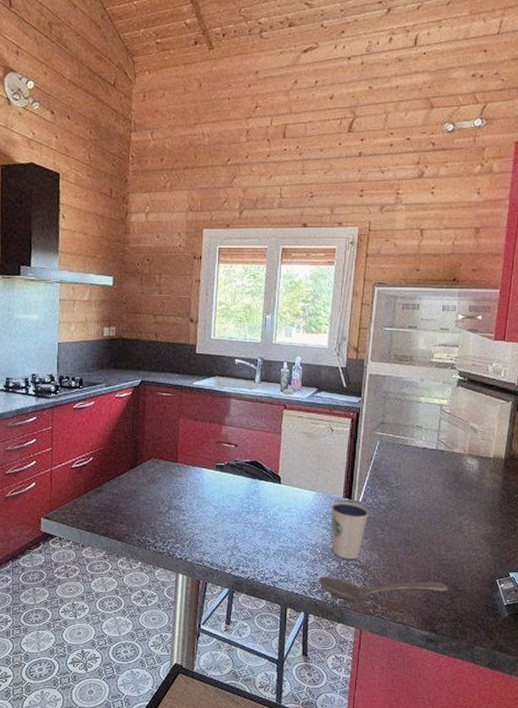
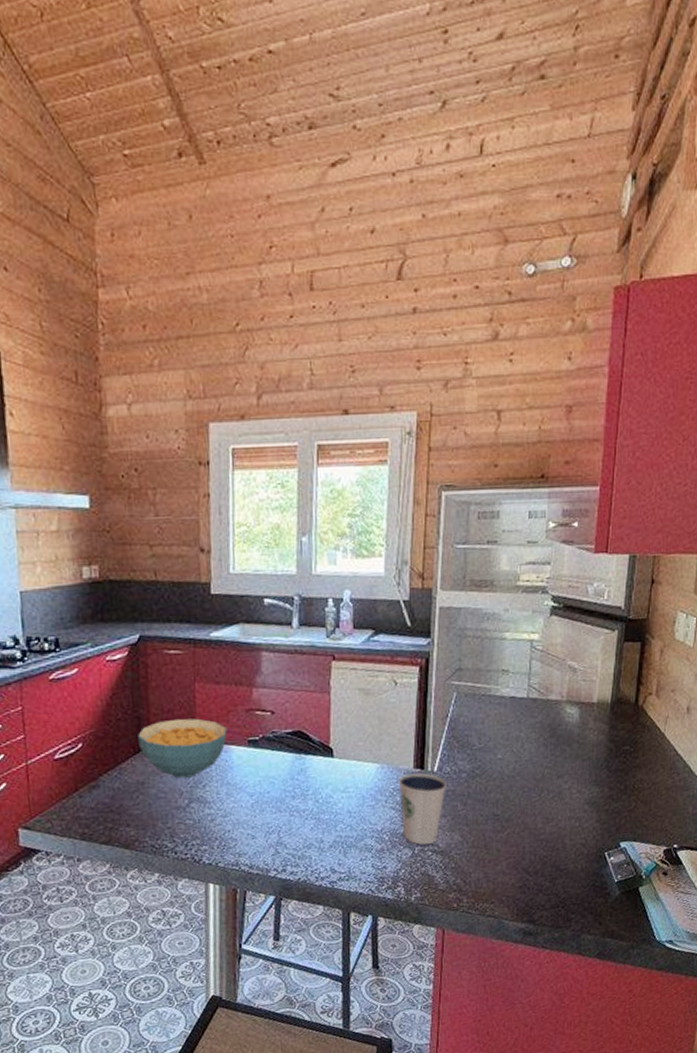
cereal bowl: none [134,444,201,490] -> present [138,718,227,778]
stirrer: present [318,577,448,601] -> none [388,862,547,897]

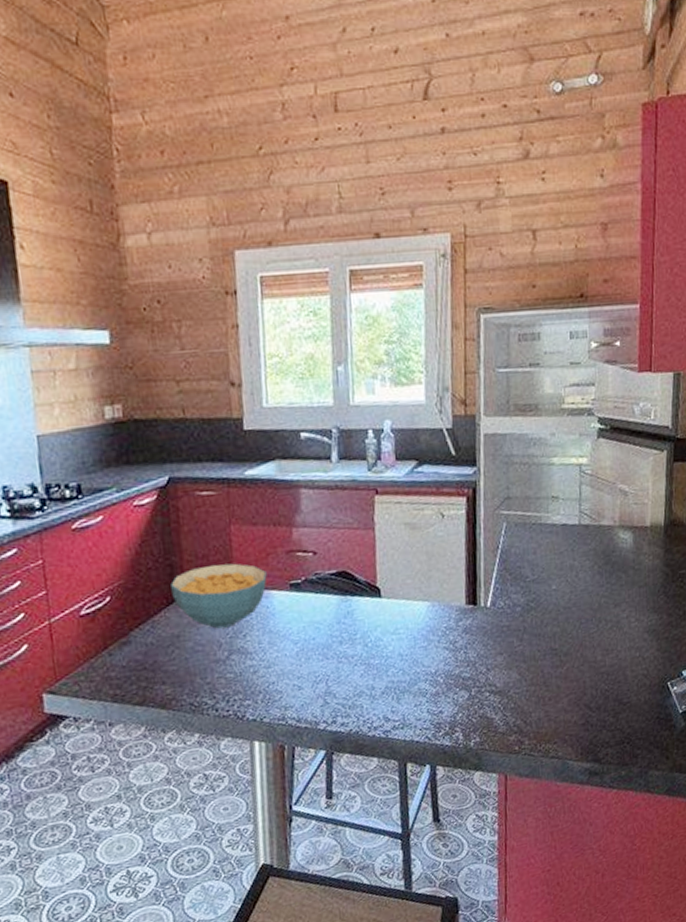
dixie cup: present [398,773,447,845] -> none [450,609,501,686]

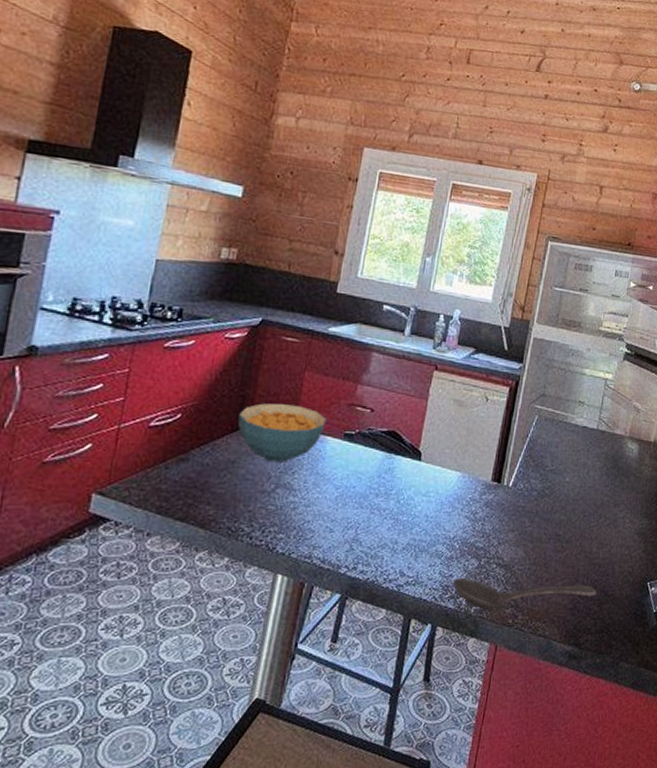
stirrer: none [444,697,610,741] -> present [453,578,597,610]

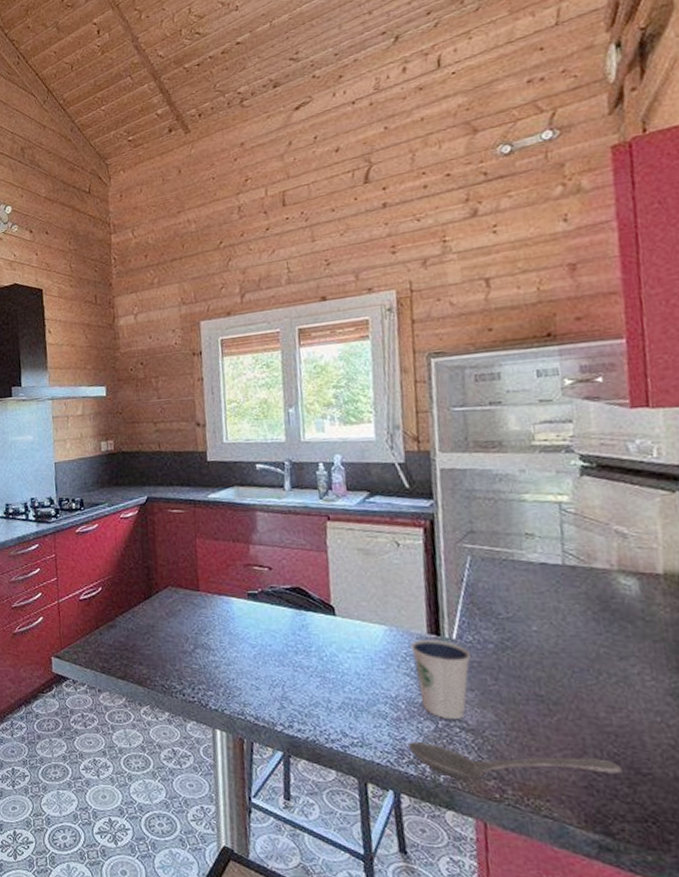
cereal bowl: present [237,403,327,463] -> none [147,570,227,625]
dixie cup: none [473,486,519,556] -> present [410,640,471,719]

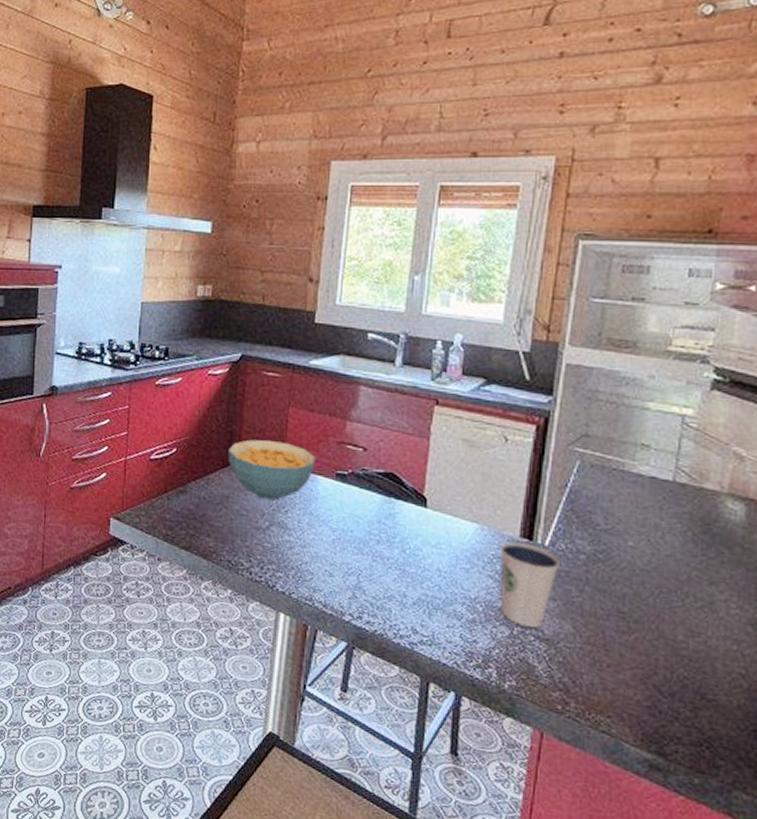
cereal bowl: none [147,570,227,625] -> present [228,439,316,500]
stirrer: present [408,742,622,780] -> none [478,646,688,697]

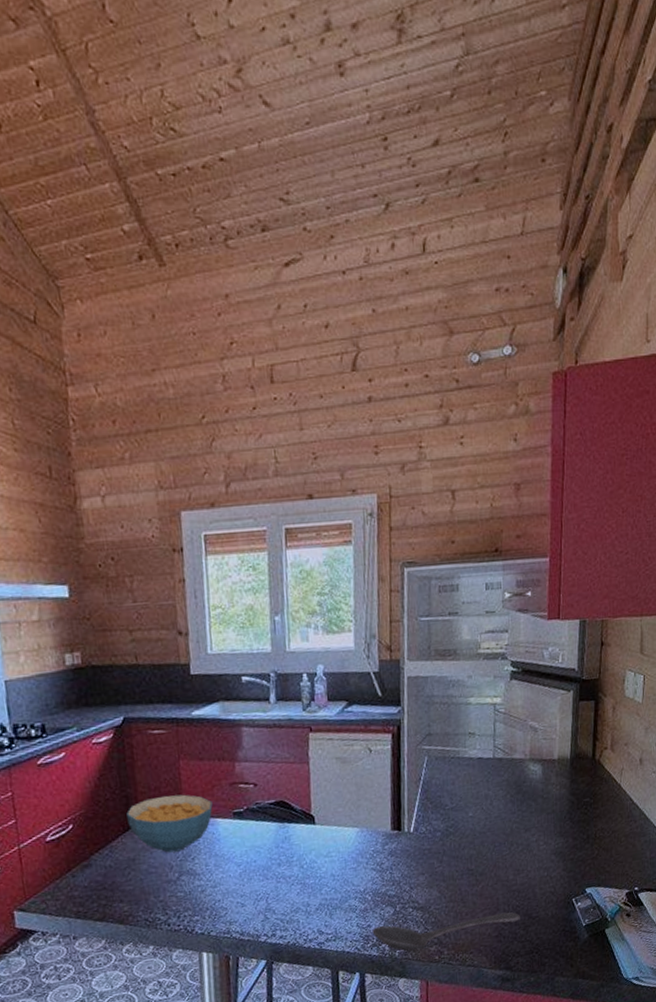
stirrer: none [478,646,688,697] -> present [372,912,520,951]
dixie cup: present [499,542,560,627] -> none [377,834,423,902]

